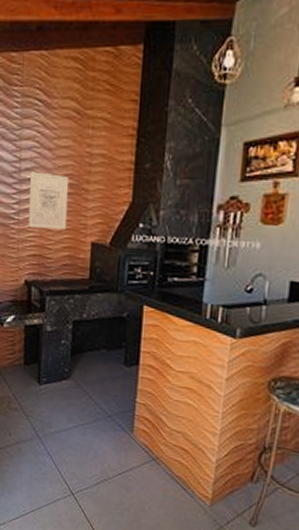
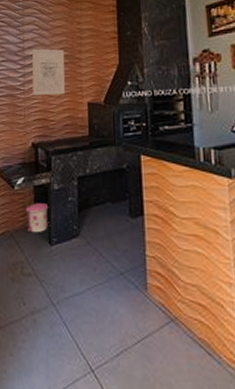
trash can: none [14,342,41,372] -> present [25,203,51,233]

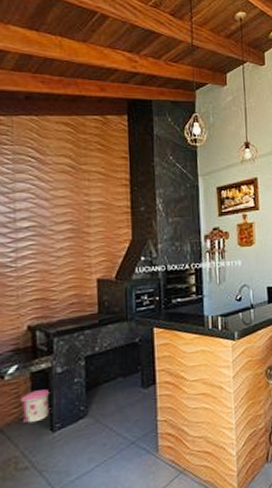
wall art: present [32,48,65,95] -> none [27,220,70,273]

